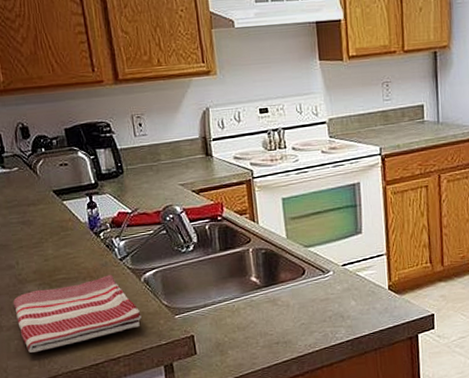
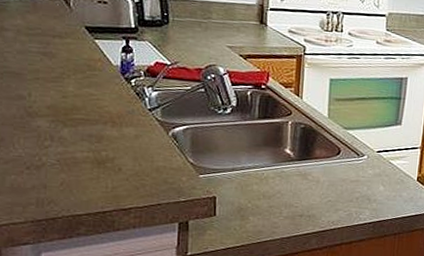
dish towel: present [12,275,142,353] -> none [16,123,163,191]

